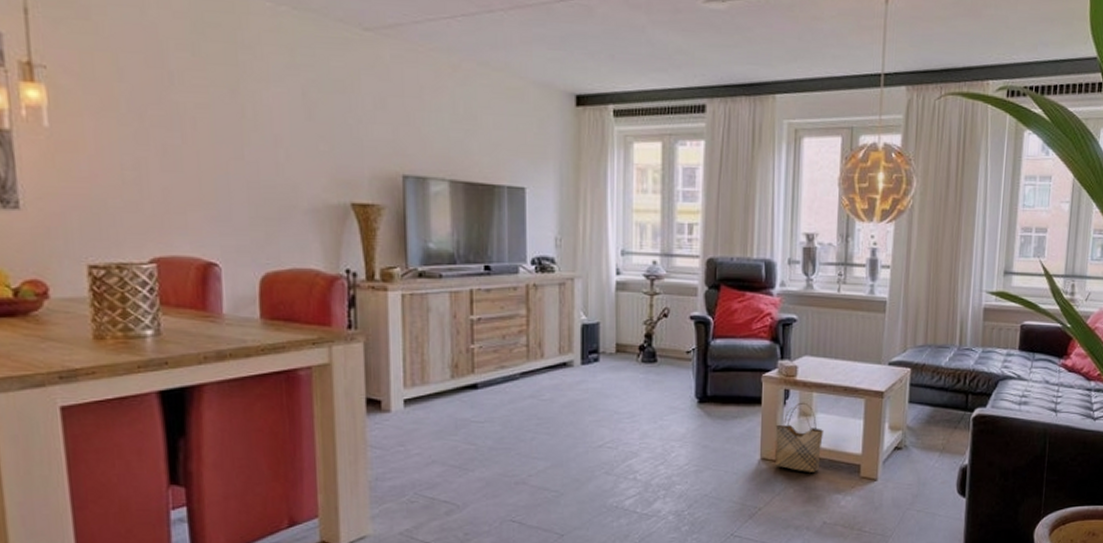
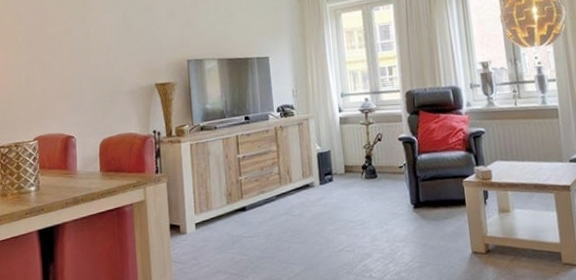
woven basket: present [775,402,824,472] -> none [480,200,524,262]

